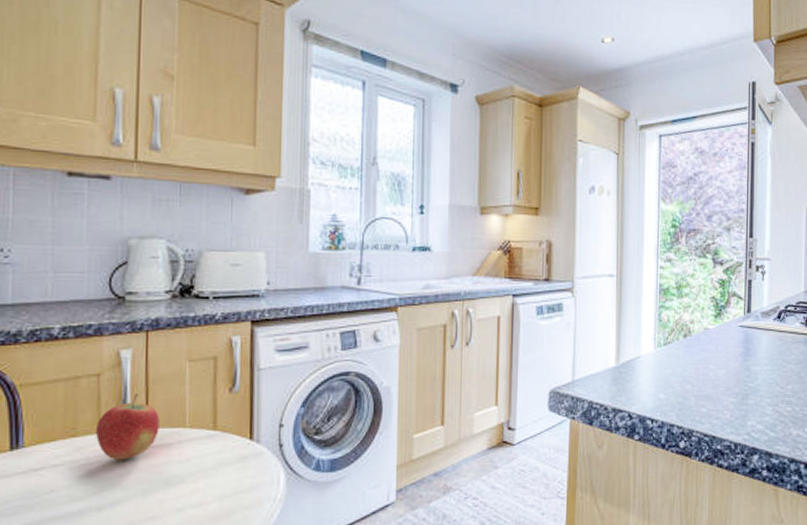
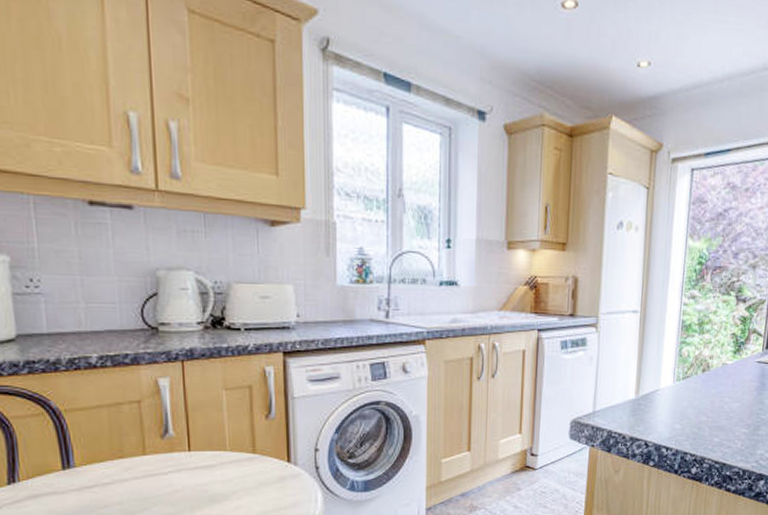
apple: present [96,394,160,461] -> none [141,420,202,480]

